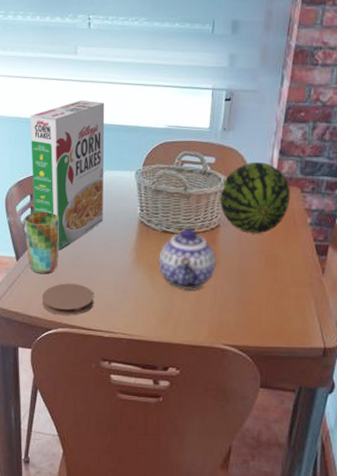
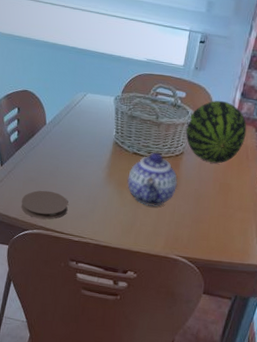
cup: present [24,212,59,274] -> none [10,124,43,181]
cereal box: present [30,100,105,251] -> none [20,25,93,162]

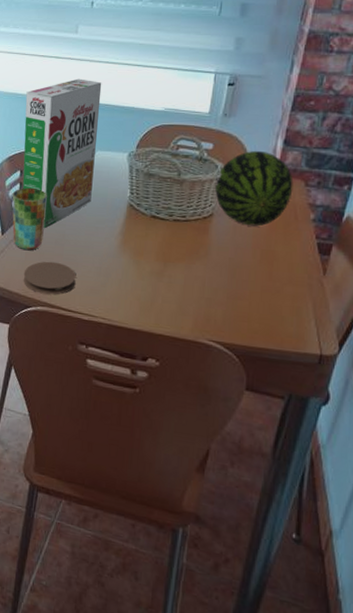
cup: none [10,124,43,181] -> present [12,188,47,251]
cereal box: none [20,25,93,162] -> present [22,78,102,229]
teapot: present [127,151,178,207] -> none [145,214,207,280]

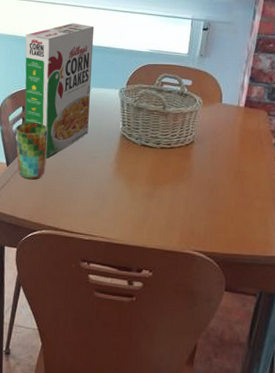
coaster: present [23,261,76,295] -> none [28,188,77,219]
fruit: present [214,150,294,227] -> none [194,86,258,151]

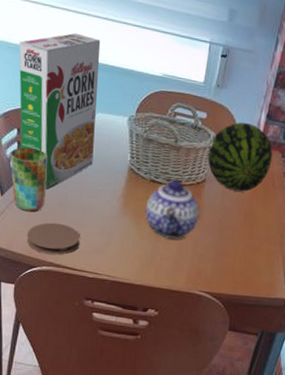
coaster: none [28,188,77,219] -> present [26,222,80,255]
teapot: none [137,142,190,200] -> present [145,179,200,240]
fruit: none [194,86,258,151] -> present [207,122,273,192]

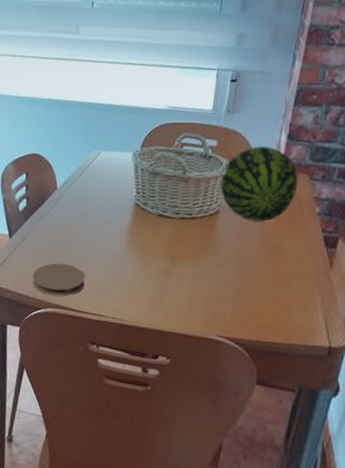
cup: present [10,147,47,212] -> none [18,191,53,253]
cereal box: present [19,33,101,190] -> none [28,79,105,231]
teapot: present [145,179,200,240] -> none [153,211,215,278]

